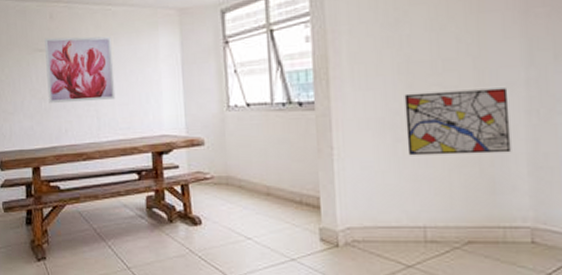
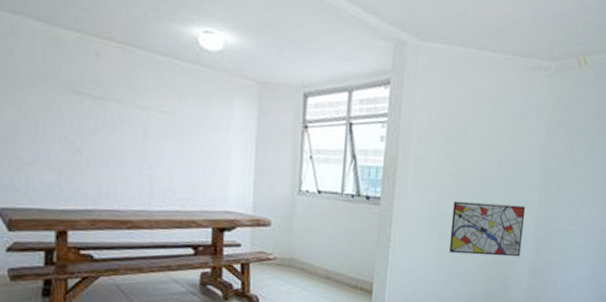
wall art: present [45,36,116,103] -> none [86,79,177,166]

